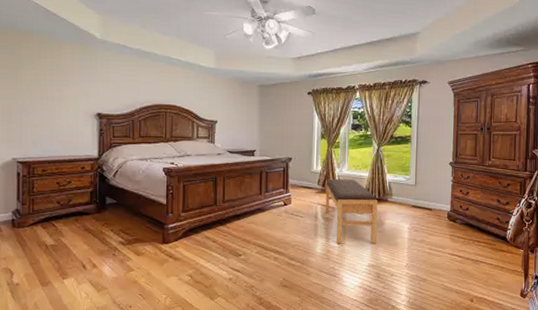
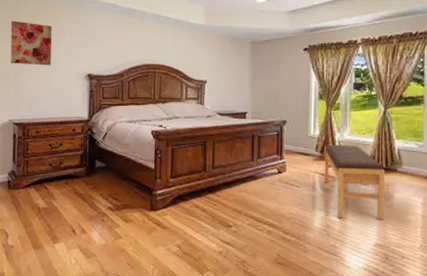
wall art: none [12,58,59,105] -> present [10,20,53,66]

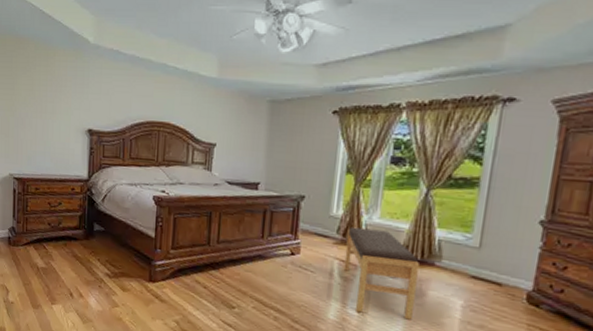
wall art: present [10,20,53,66] -> none [10,66,53,118]

